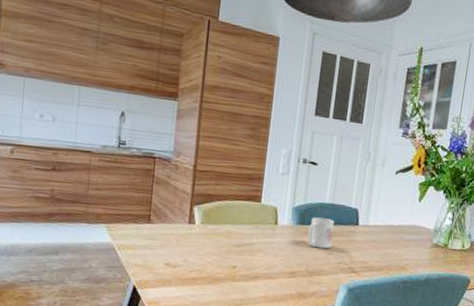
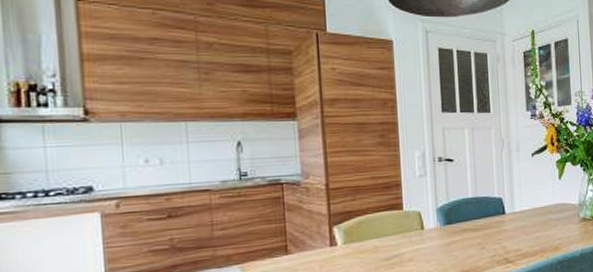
mug: present [307,217,335,249] -> none [456,213,483,245]

